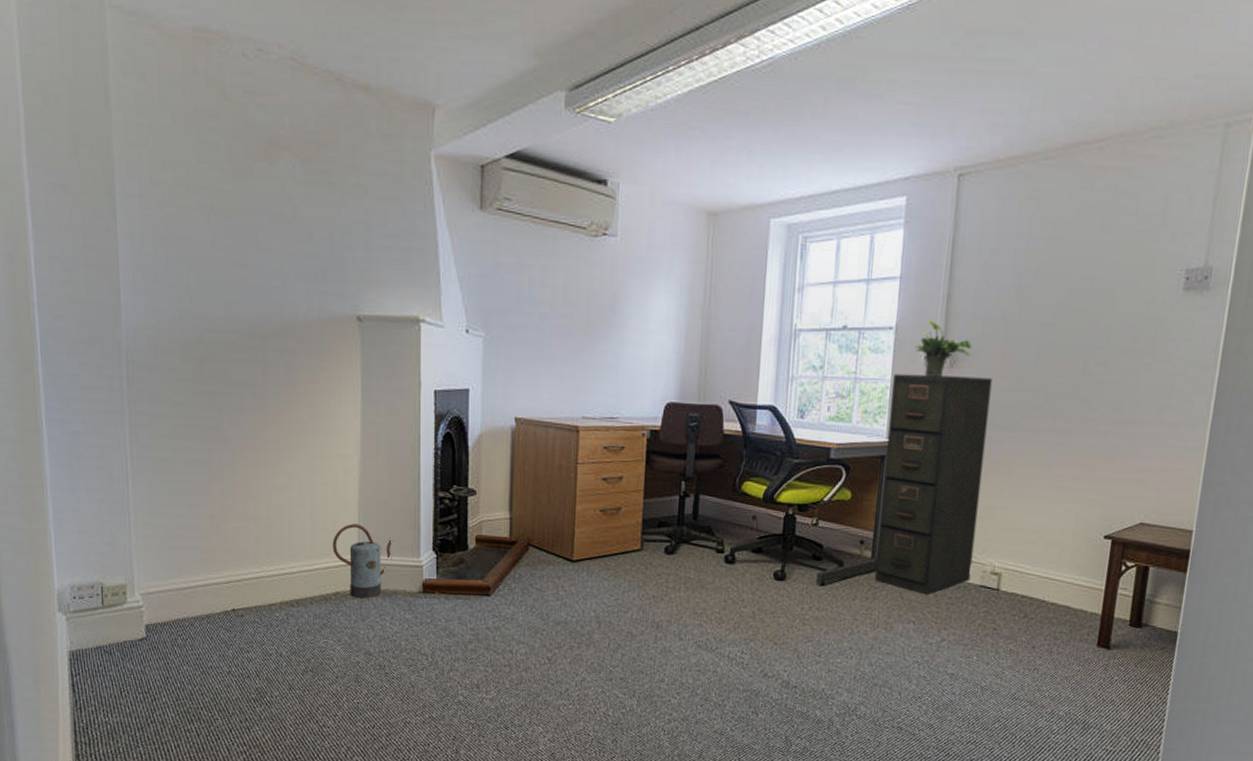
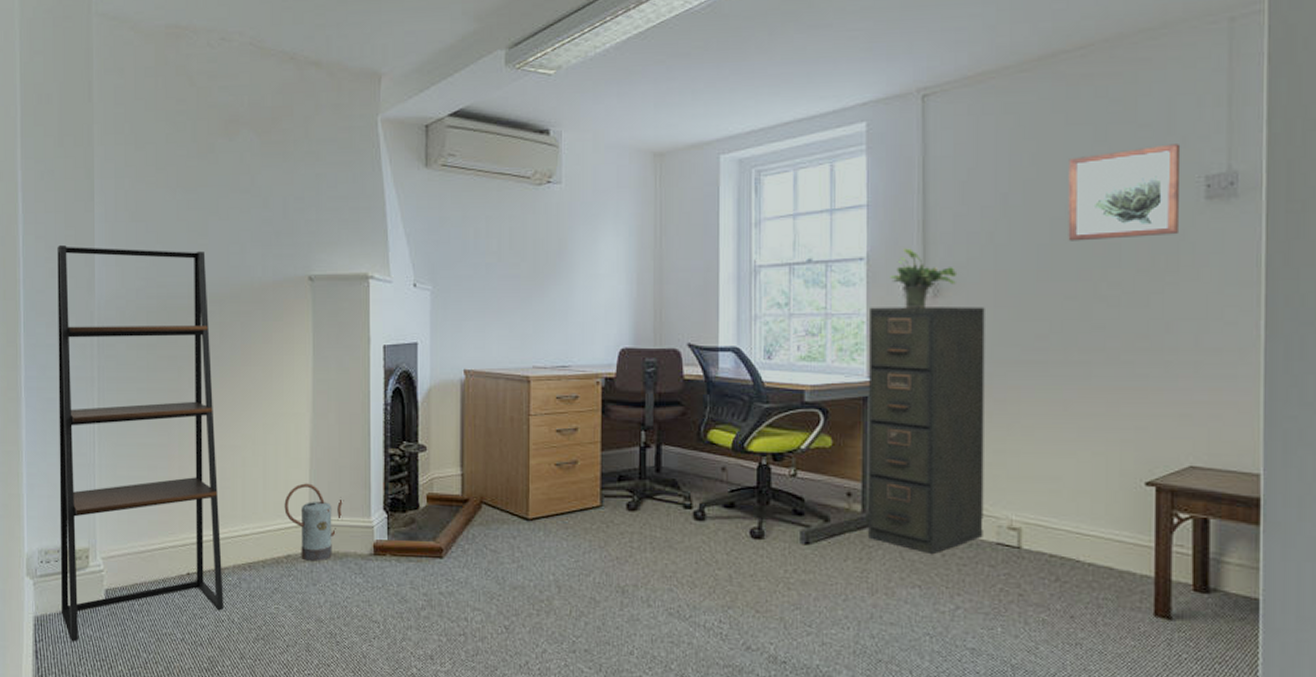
shelving unit: none [76,267,271,676] -> present [57,244,224,642]
wall art: none [1068,238,1171,323] -> present [1068,144,1181,241]

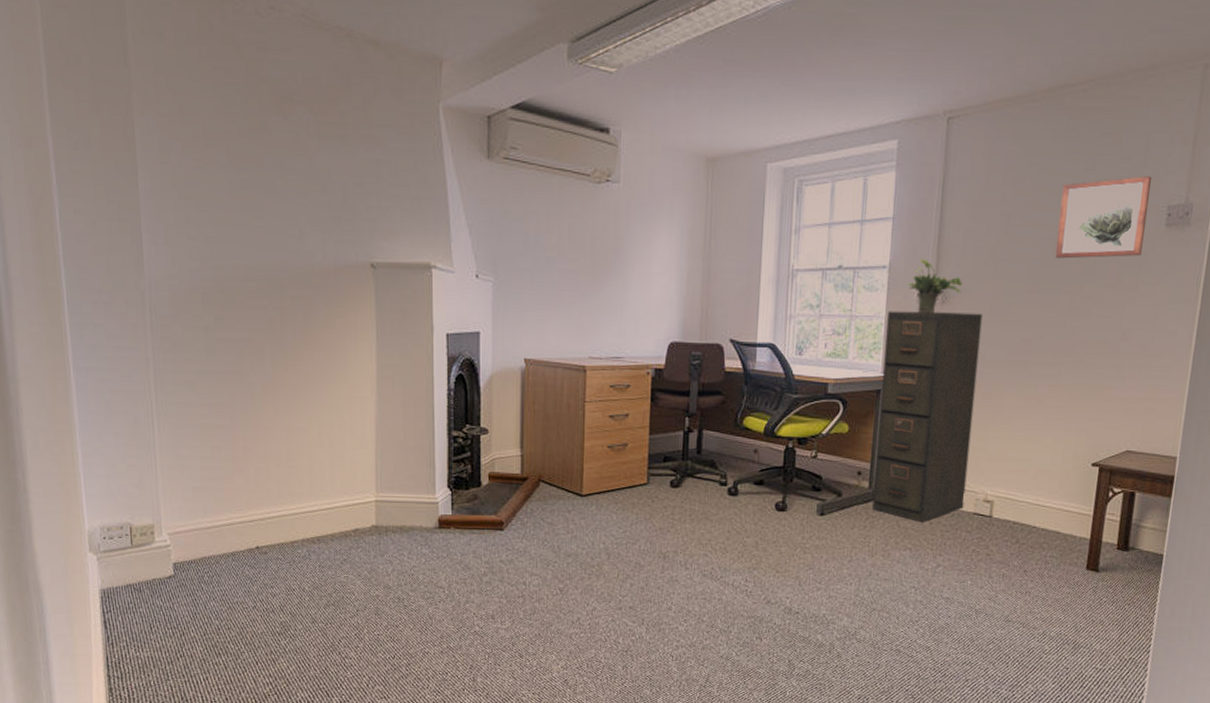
shelving unit: present [57,244,224,642] -> none [99,220,294,612]
watering can: present [284,483,344,561] -> none [351,463,410,534]

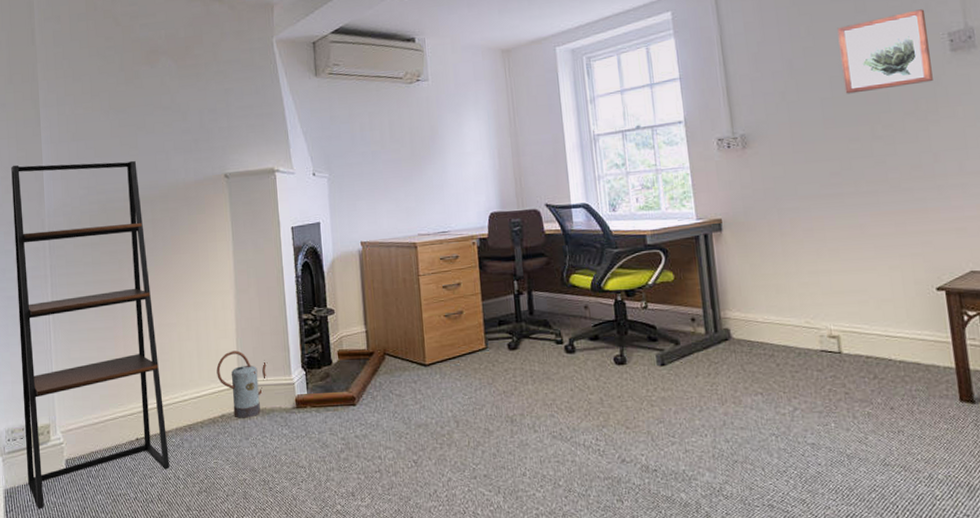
shelving unit: none [99,220,294,612] -> present [11,160,170,510]
watering can: none [351,463,410,534] -> present [216,350,268,418]
filing cabinet: present [872,311,983,523] -> none [692,153,809,365]
potted plant: present [907,259,963,313] -> none [705,110,760,160]

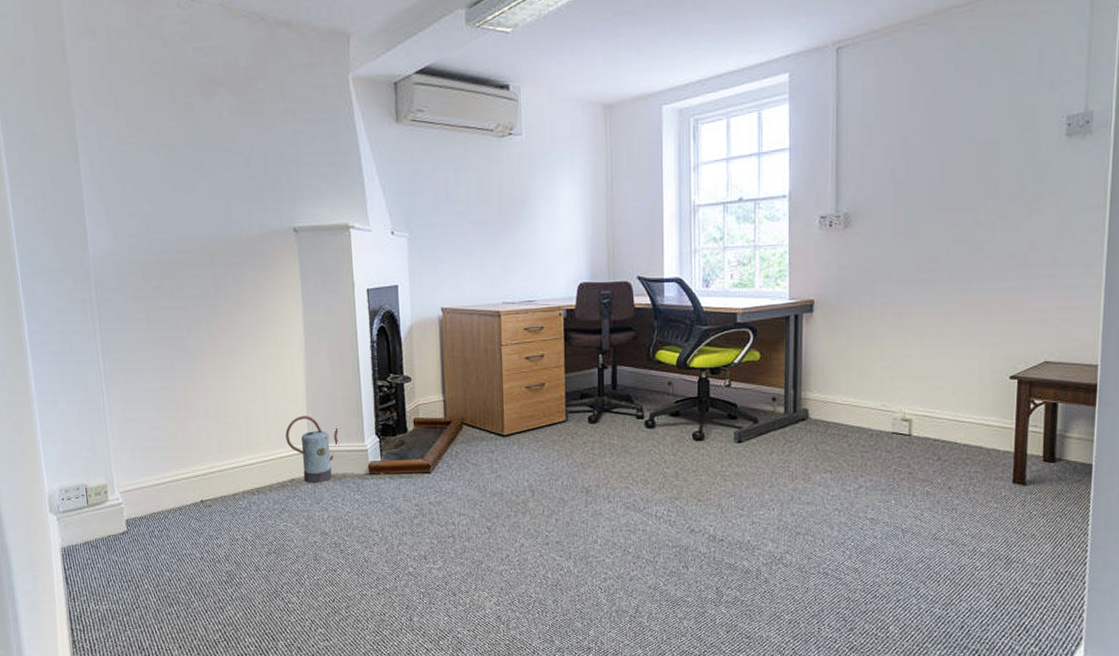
shelving unit: present [11,160,170,510] -> none [47,205,237,568]
wall art: present [837,9,933,94] -> none [955,88,1049,176]

